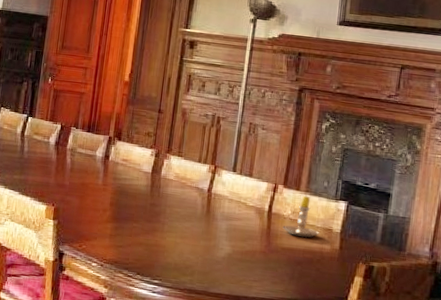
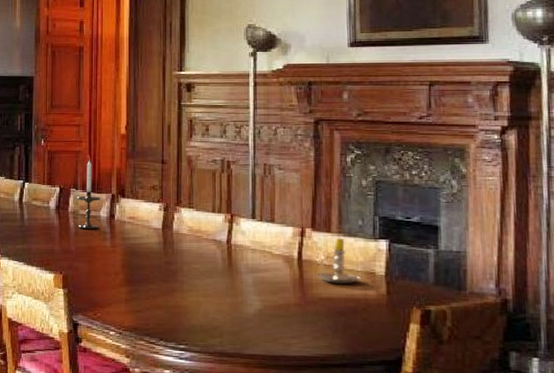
candlestick: none [74,96,98,167] -> present [76,154,100,229]

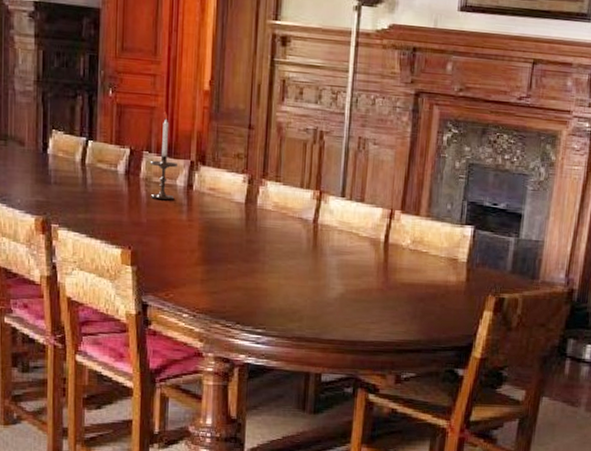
candlestick: present [317,237,362,285] -> none [401,221,444,270]

